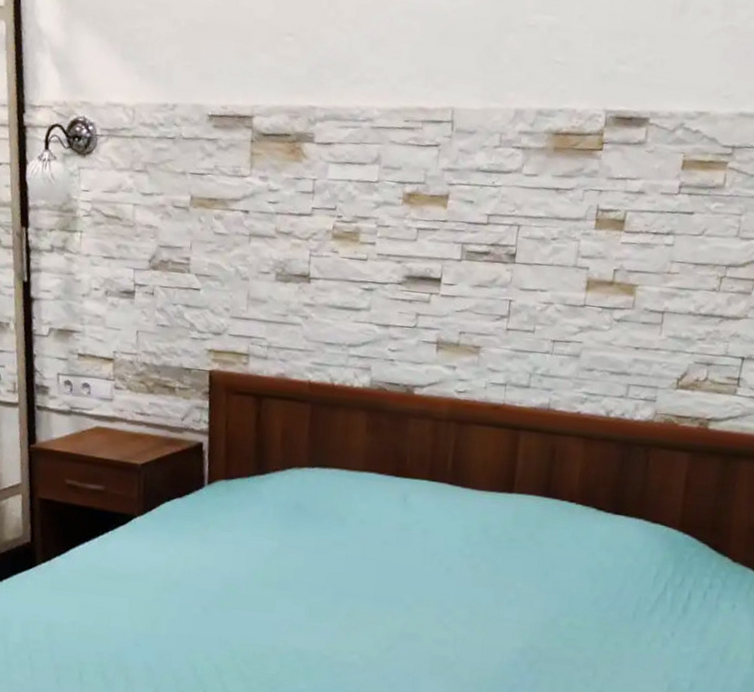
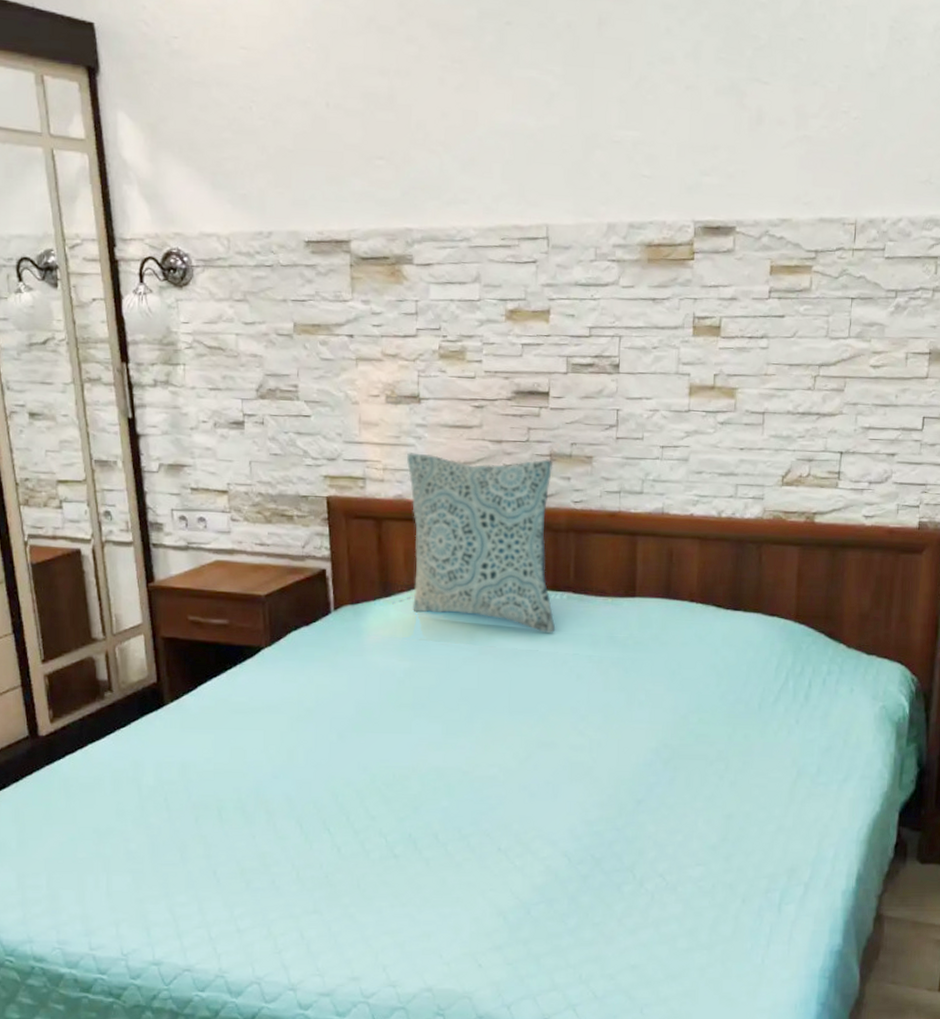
pillow: none [286,331,440,524] -> present [406,452,556,634]

